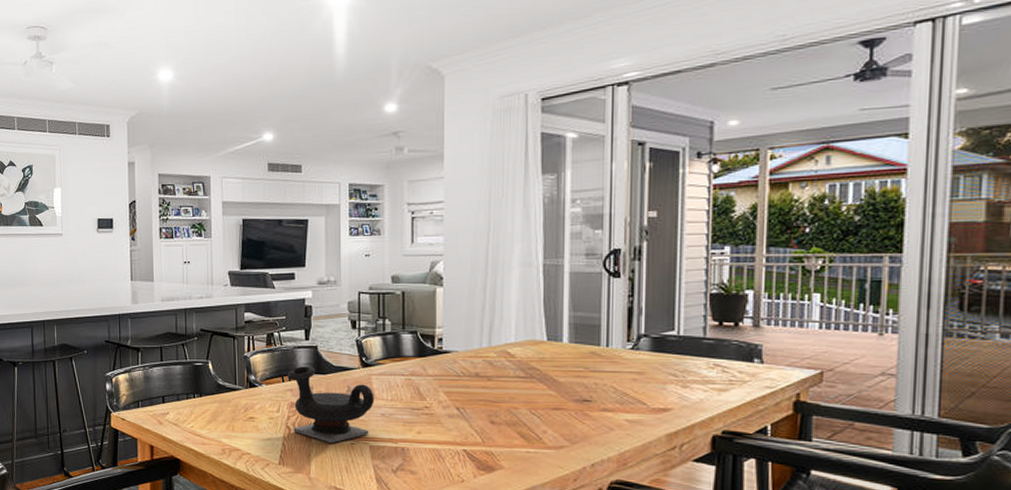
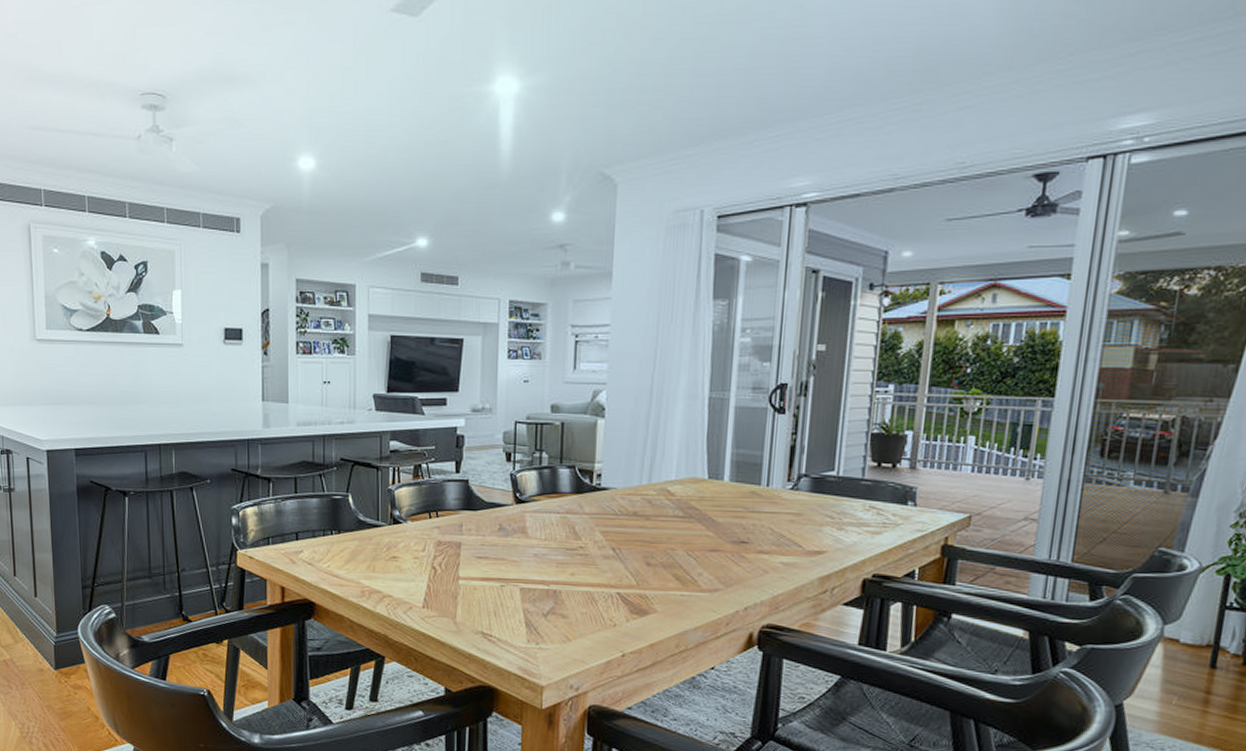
teapot: present [287,366,374,444] -> none [435,501,527,586]

